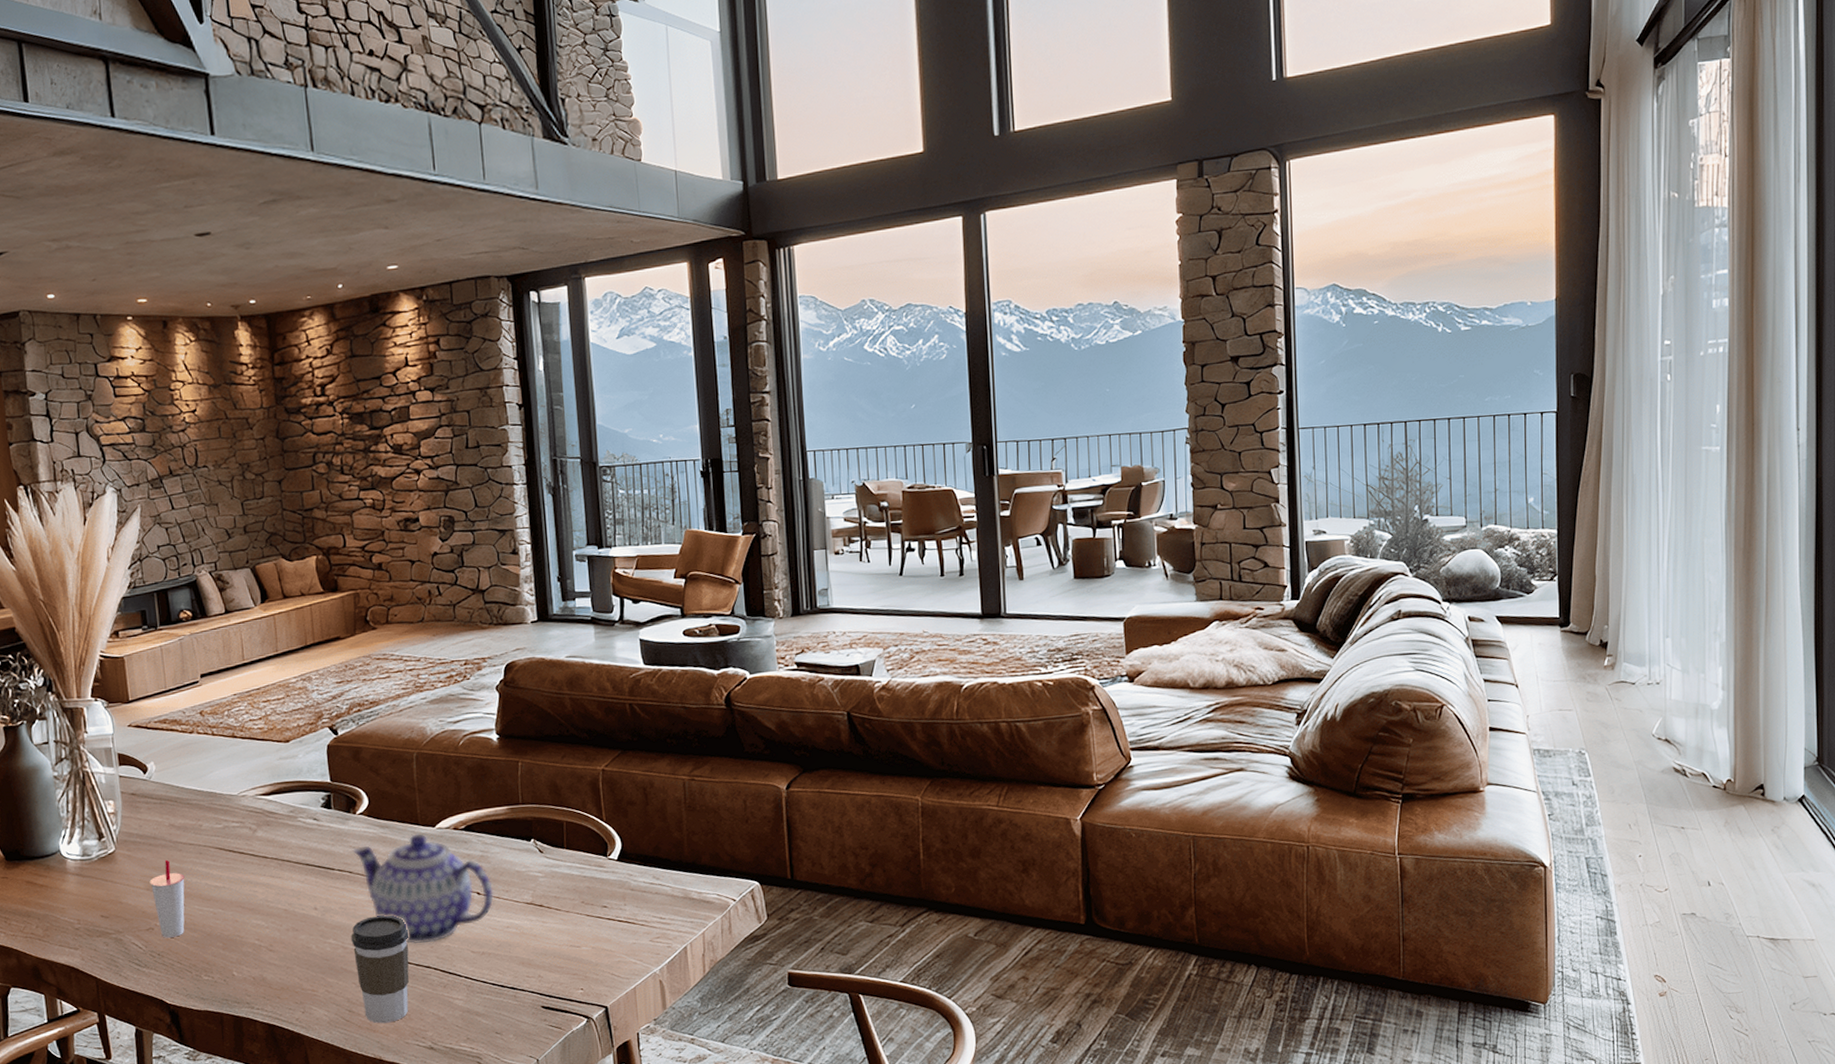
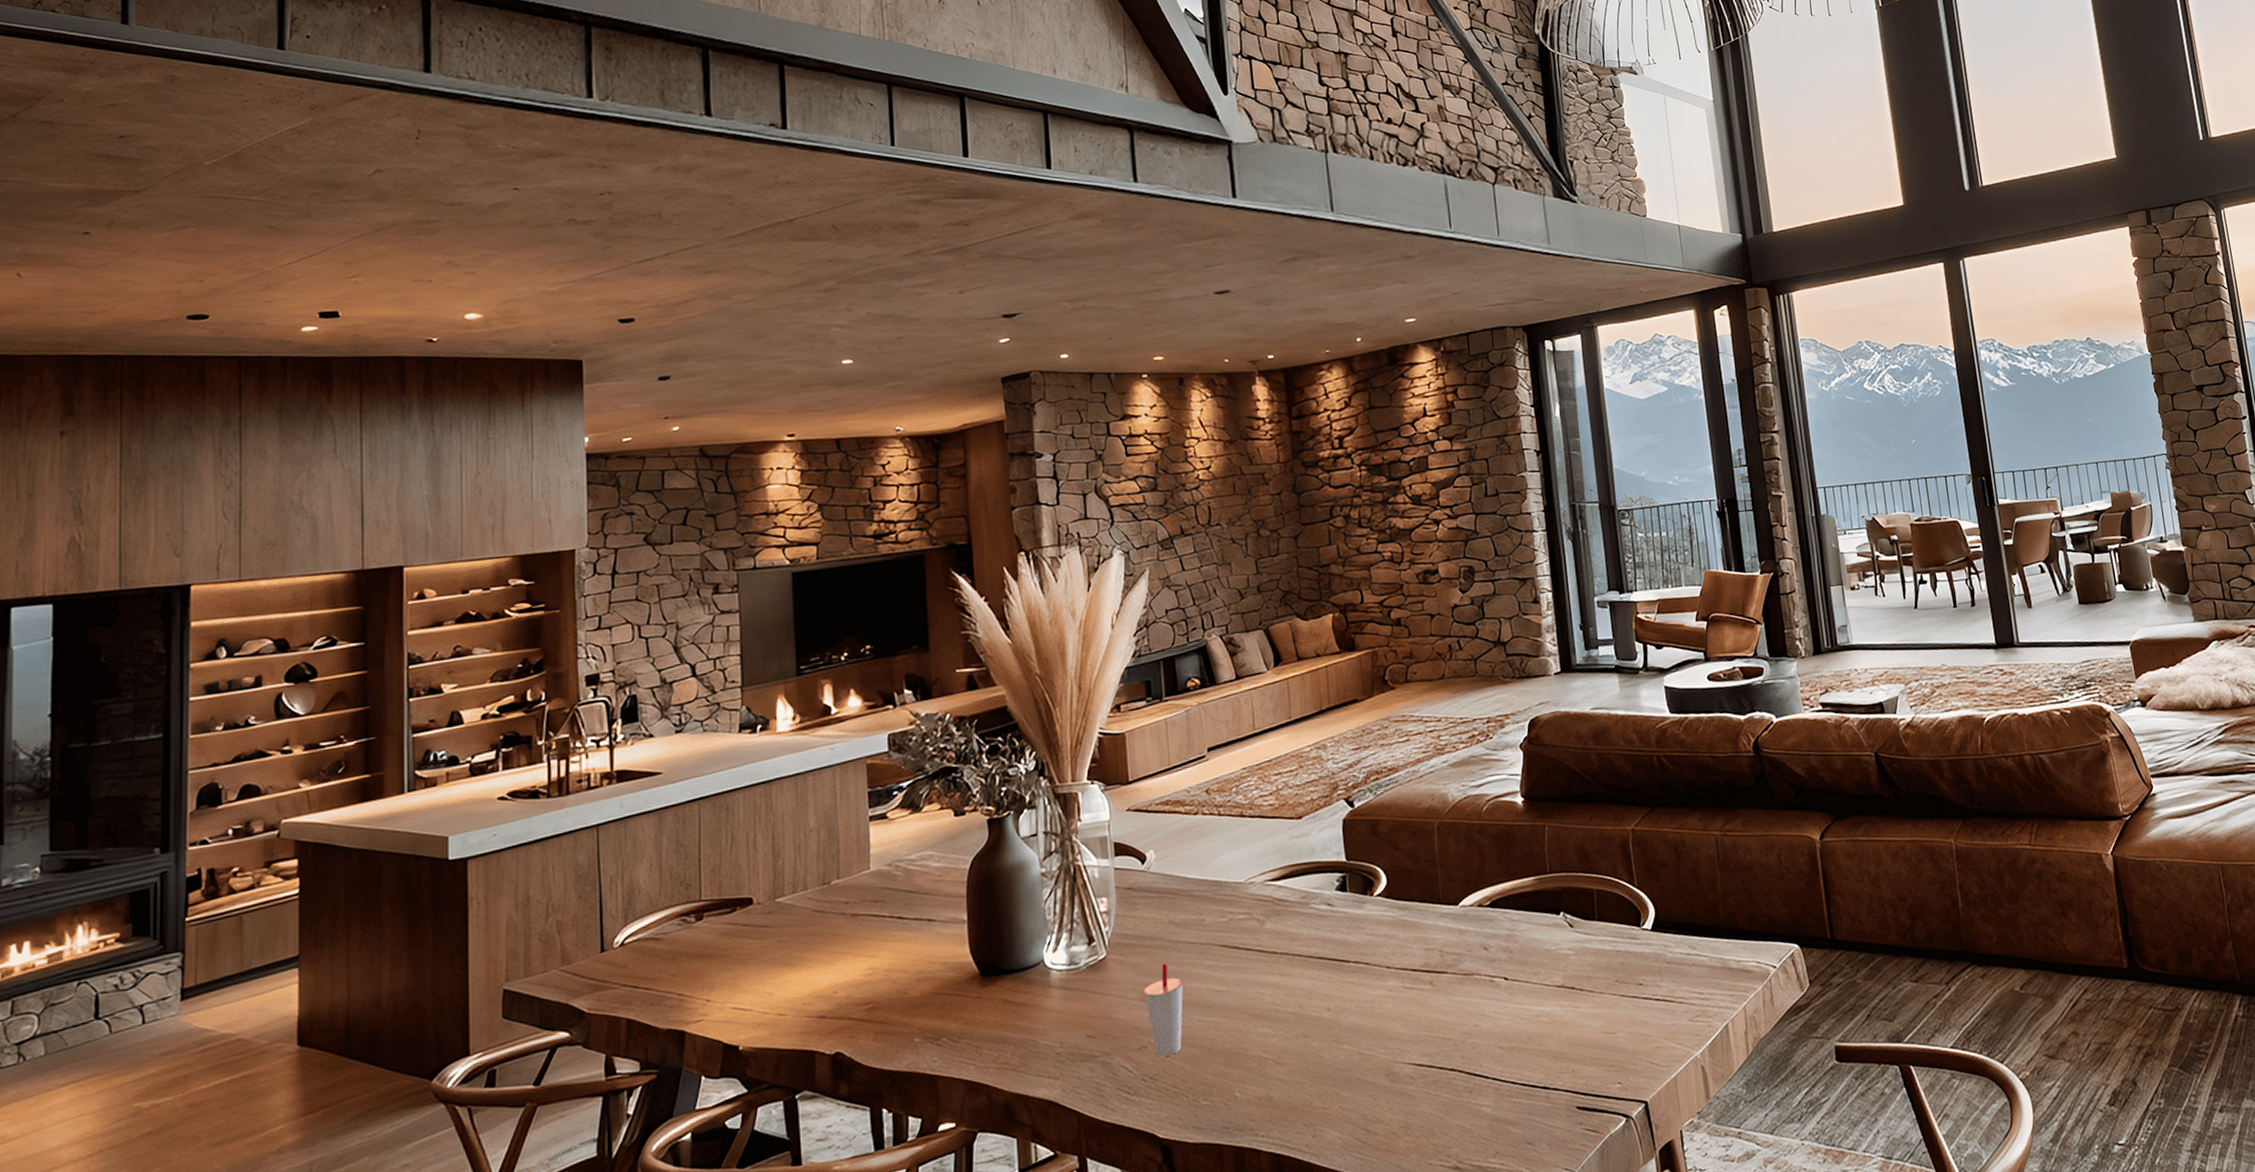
coffee cup: present [351,915,410,1024] -> none [1367,1011,1432,1143]
teapot: present [352,834,494,944] -> none [1369,914,1523,1044]

